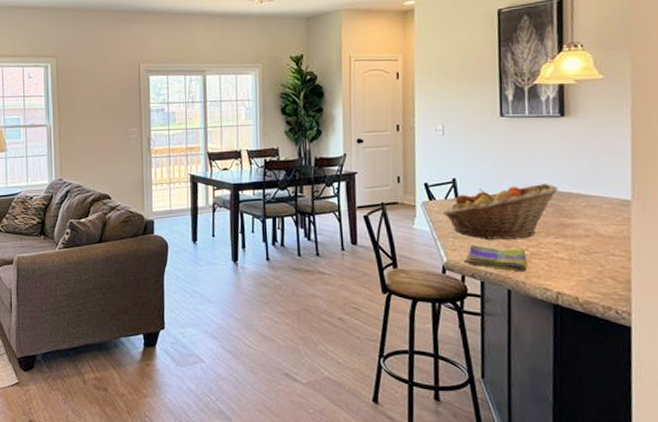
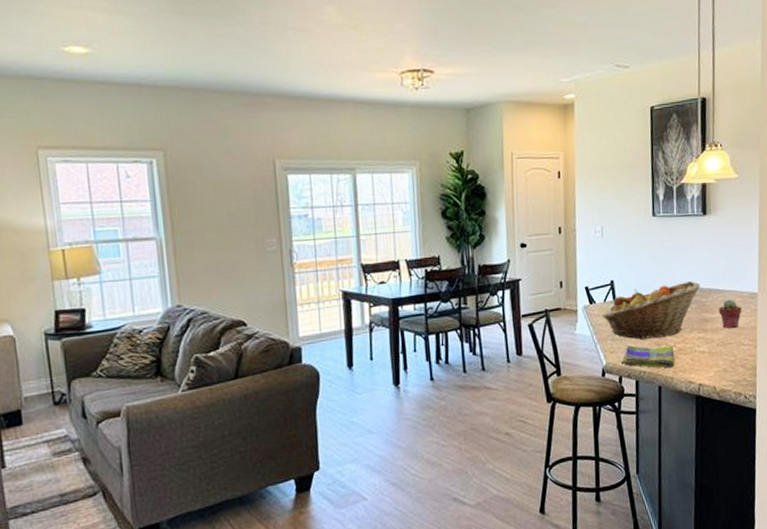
potted succulent: none [580,205,611,236] -> present [718,299,742,328]

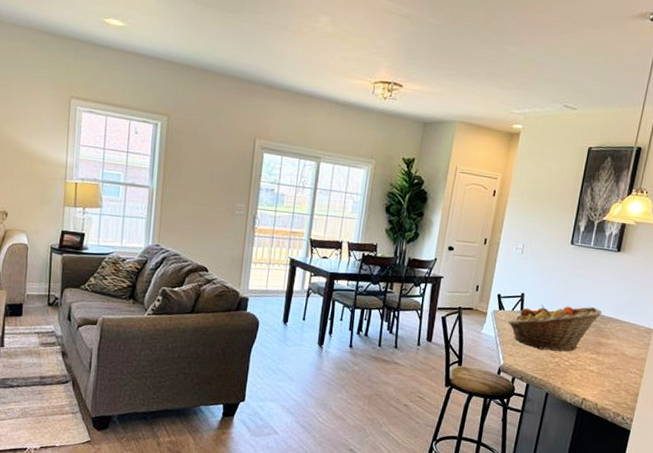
dish towel: present [620,345,675,369] -> none [516,352,567,380]
potted succulent: present [718,299,742,328] -> none [613,330,636,356]

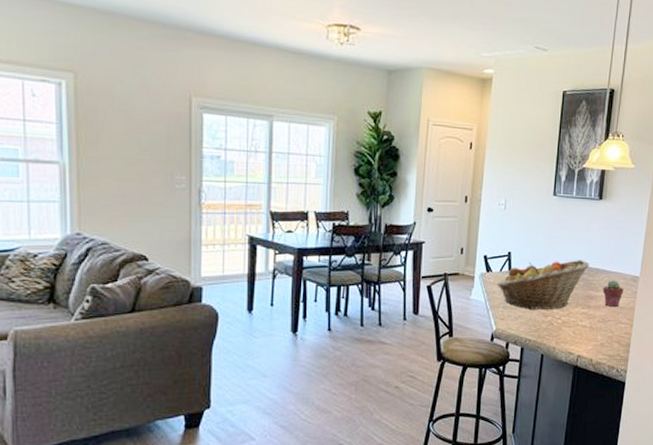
potted succulent: none [613,330,636,356] -> present [603,280,624,307]

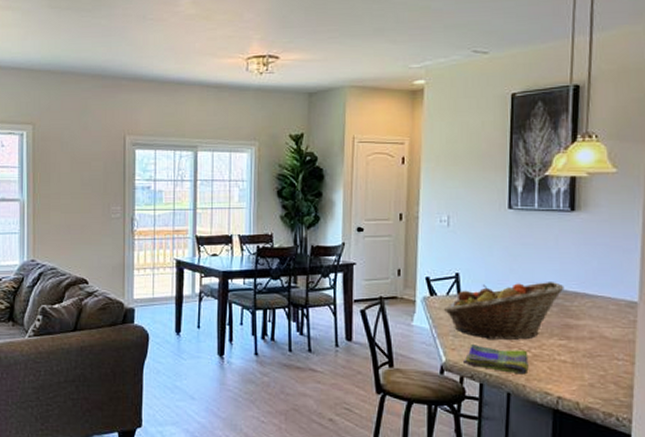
dish towel: none [509,314,559,339] -> present [462,344,529,375]
potted succulent: present [603,280,624,307] -> none [586,306,617,339]

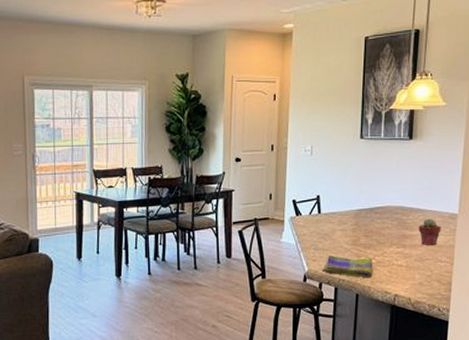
fruit basket: present [443,282,564,340] -> none [306,200,403,250]
potted succulent: none [586,306,617,339] -> present [418,218,441,245]

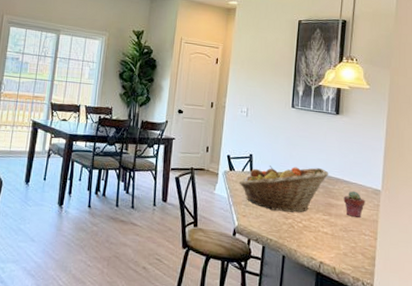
fruit basket: none [306,200,403,250] -> present [238,165,329,213]
dish towel: present [321,255,373,278] -> none [250,213,300,242]

